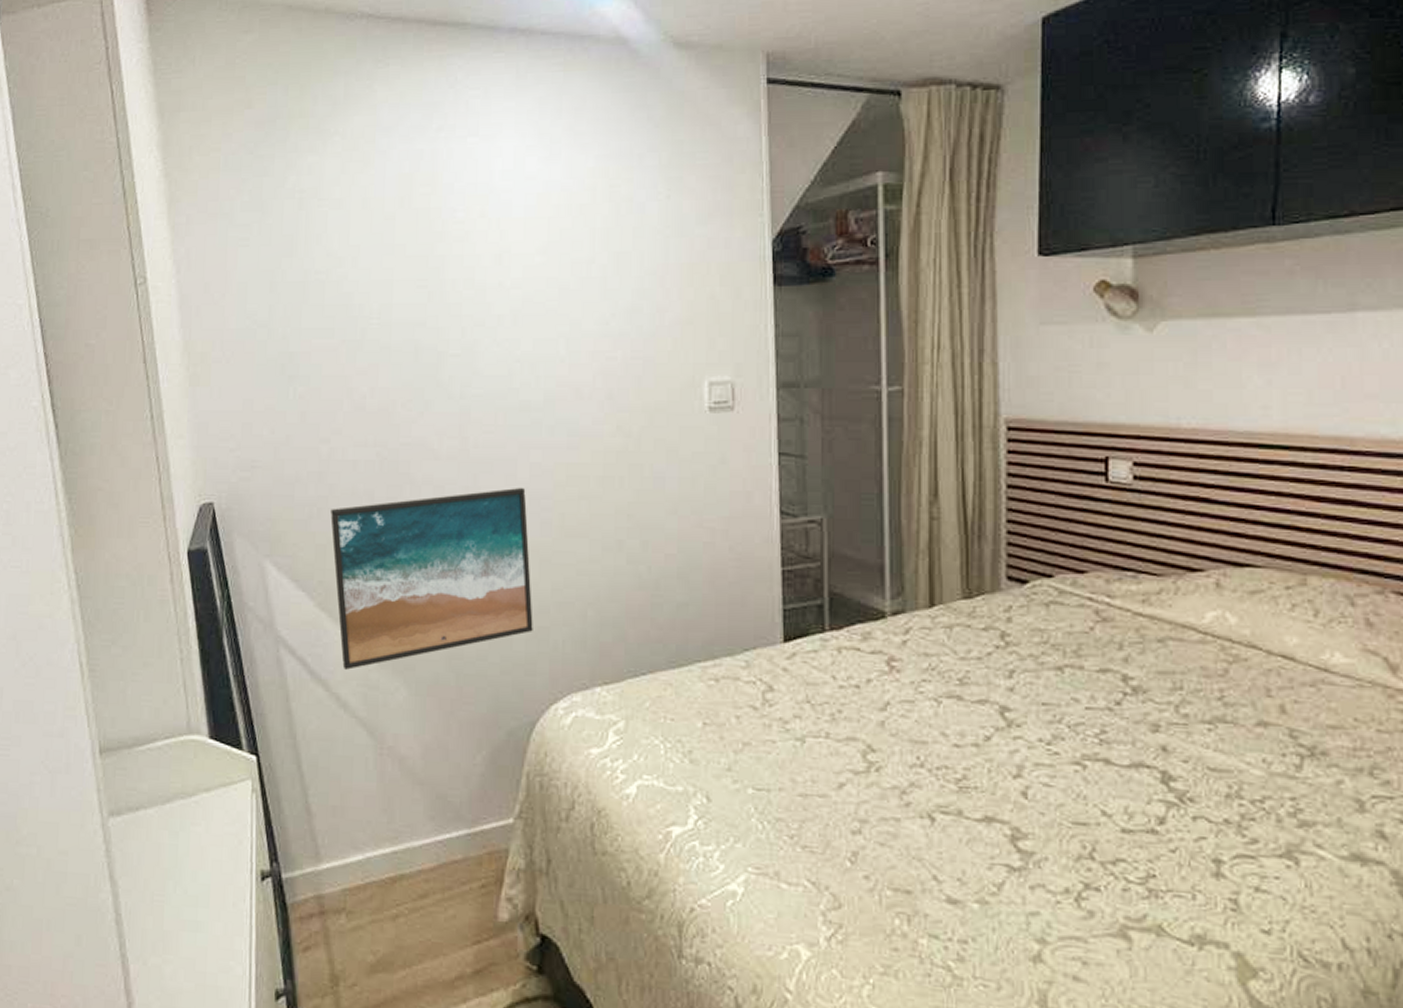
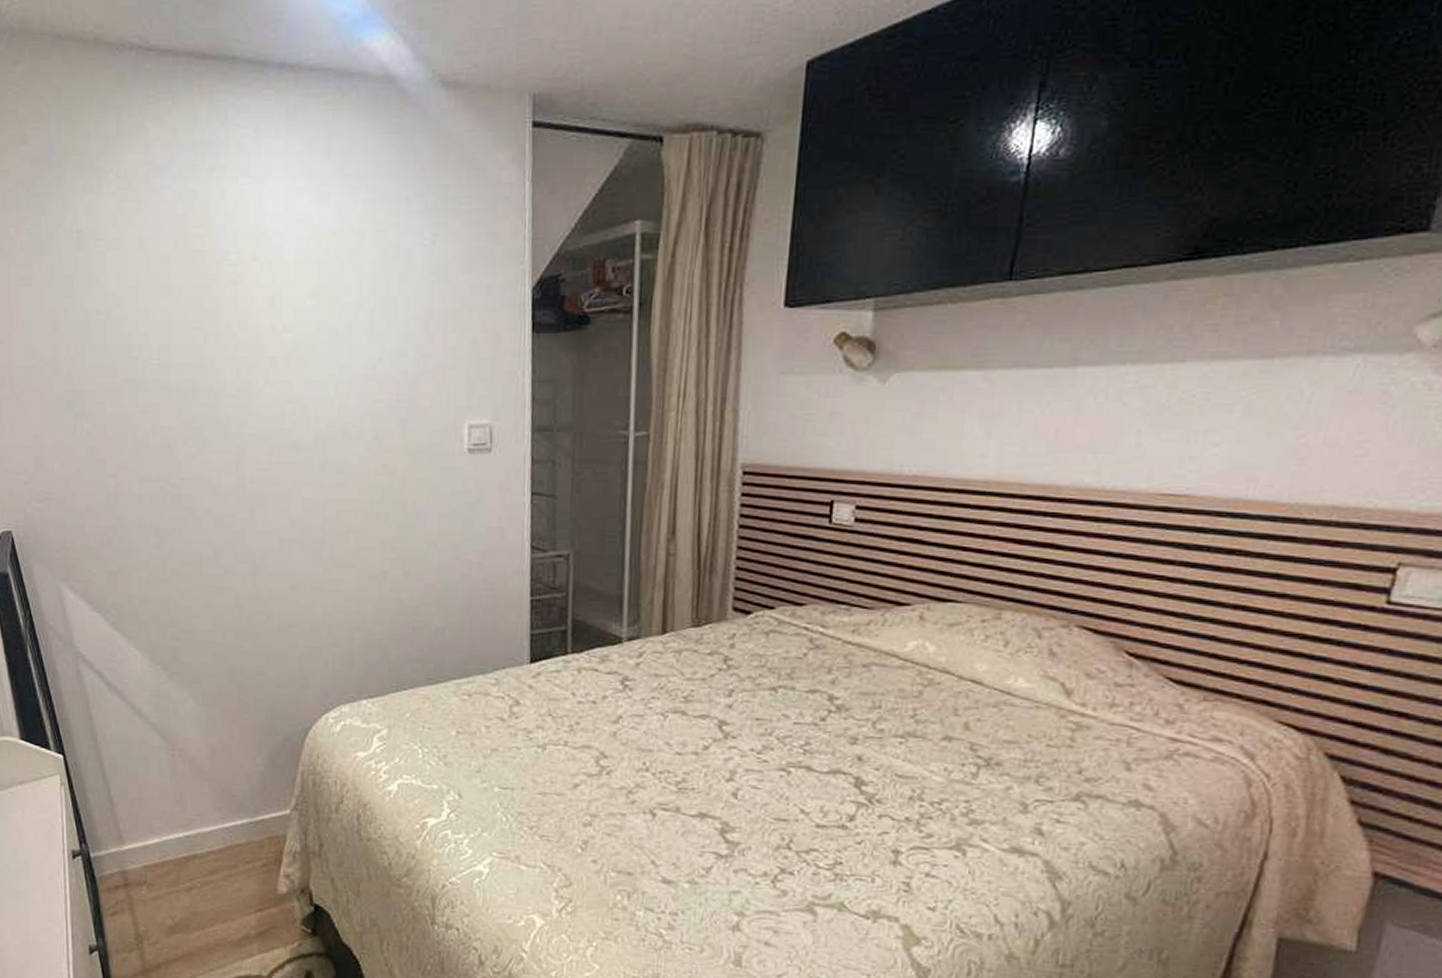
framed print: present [330,487,533,670] -> none [120,520,306,682]

